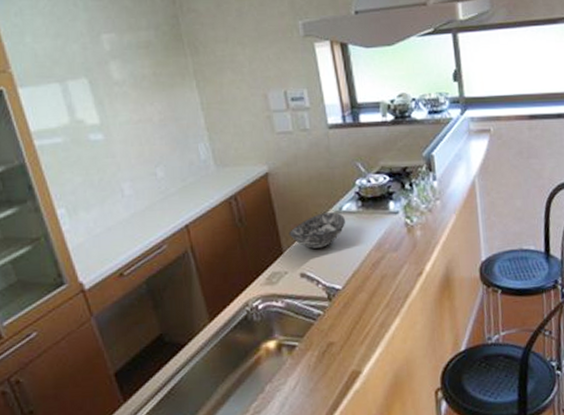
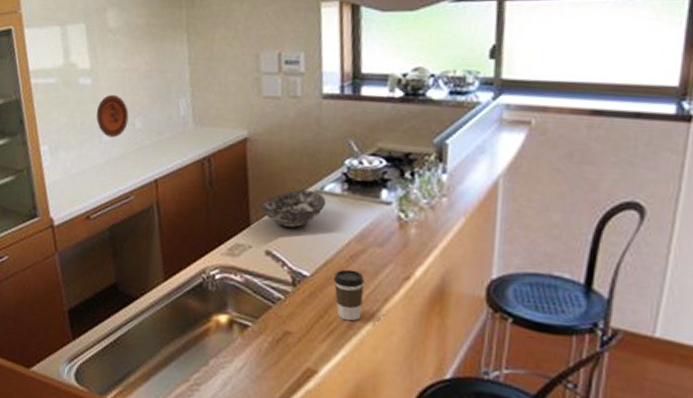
decorative plate: none [114,147,149,191] -> present [96,94,129,138]
coffee cup: none [362,275,390,321] -> present [334,269,365,321]

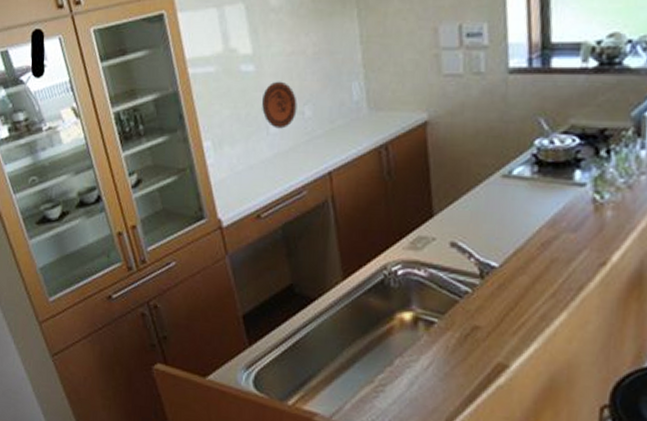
bowl: present [259,190,327,228] -> none [442,175,515,216]
coffee cup: present [334,269,365,321] -> none [524,257,557,312]

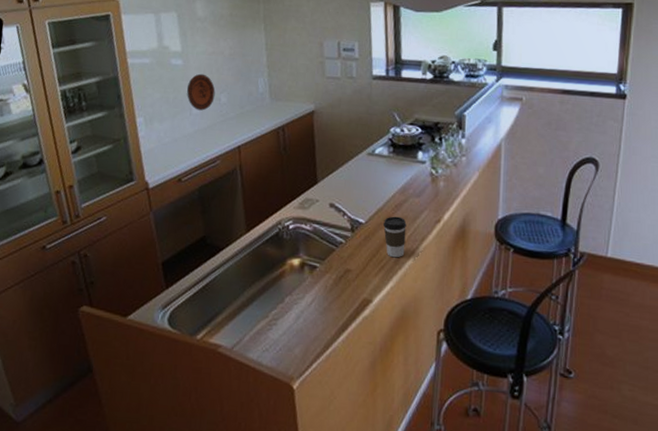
coffee cup: none [524,257,557,312] -> present [383,216,407,258]

